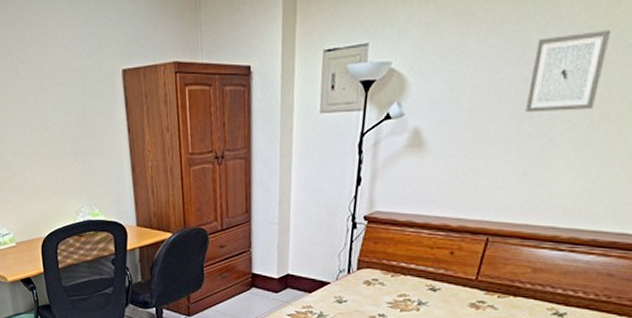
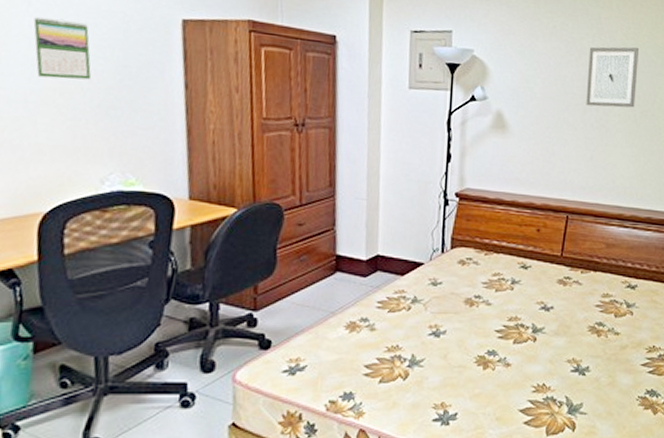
calendar: none [22,82,63,133] -> present [33,16,92,80]

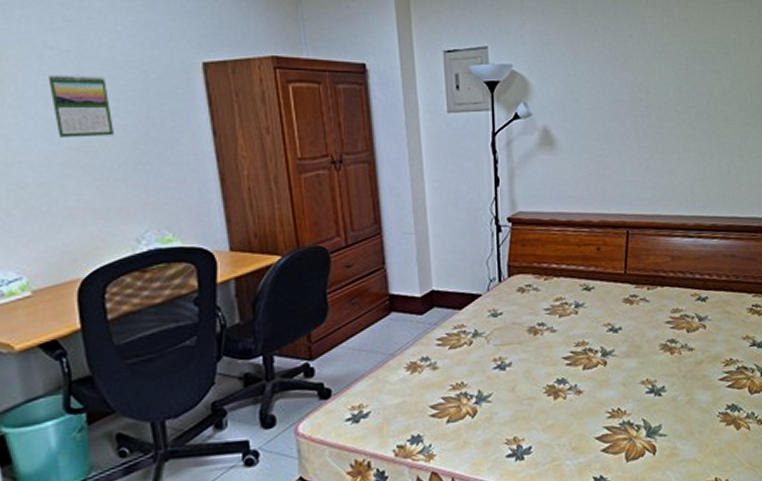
wall art: present [586,46,640,108] -> none [634,44,689,113]

